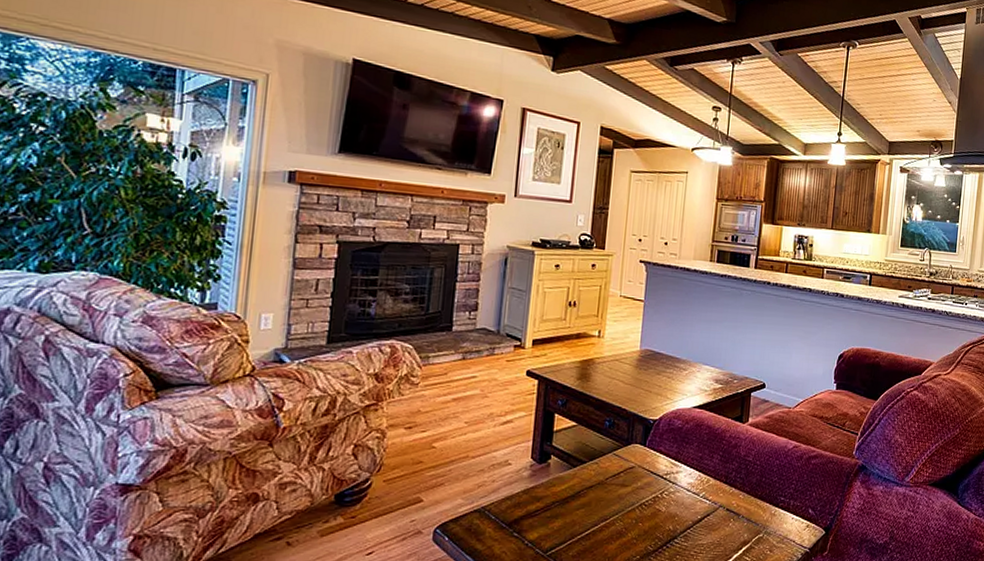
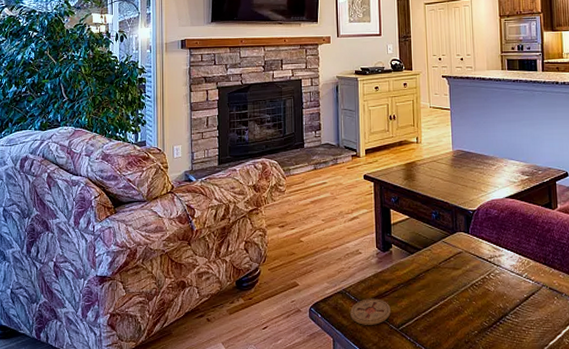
coaster: none [487,518,540,550] -> present [350,298,391,325]

